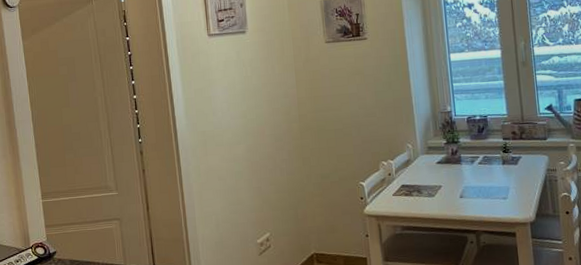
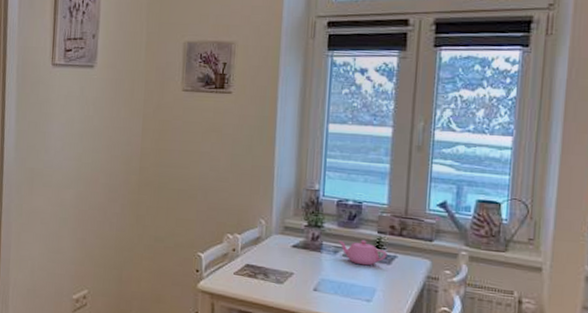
teapot: none [473,147,514,169] -> present [338,239,387,266]

